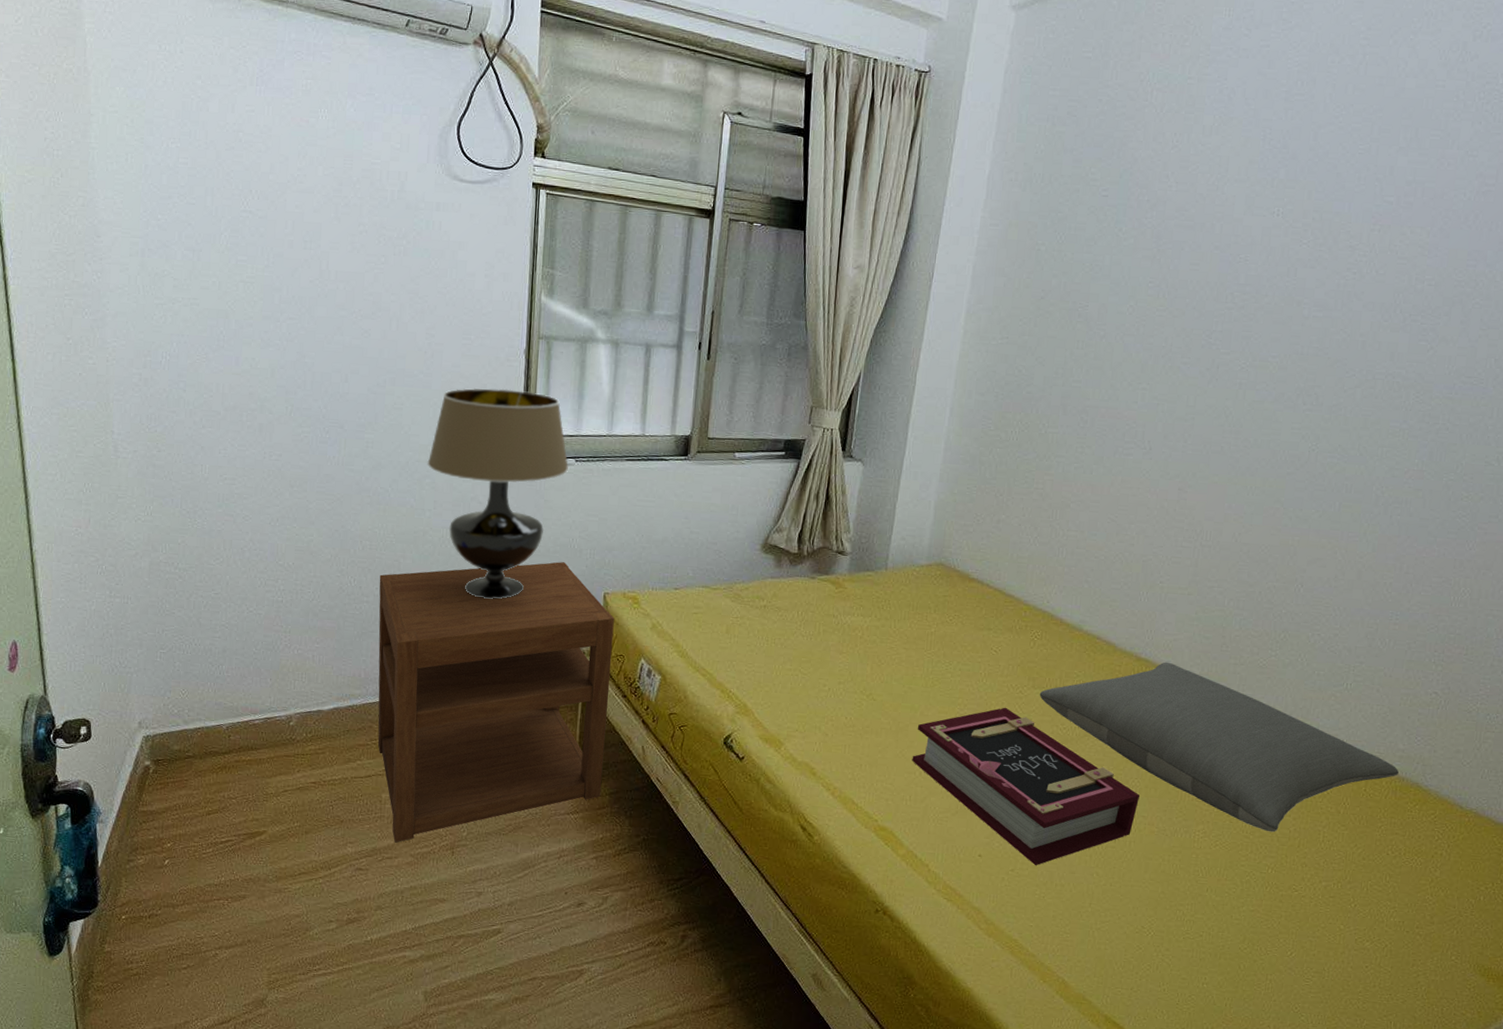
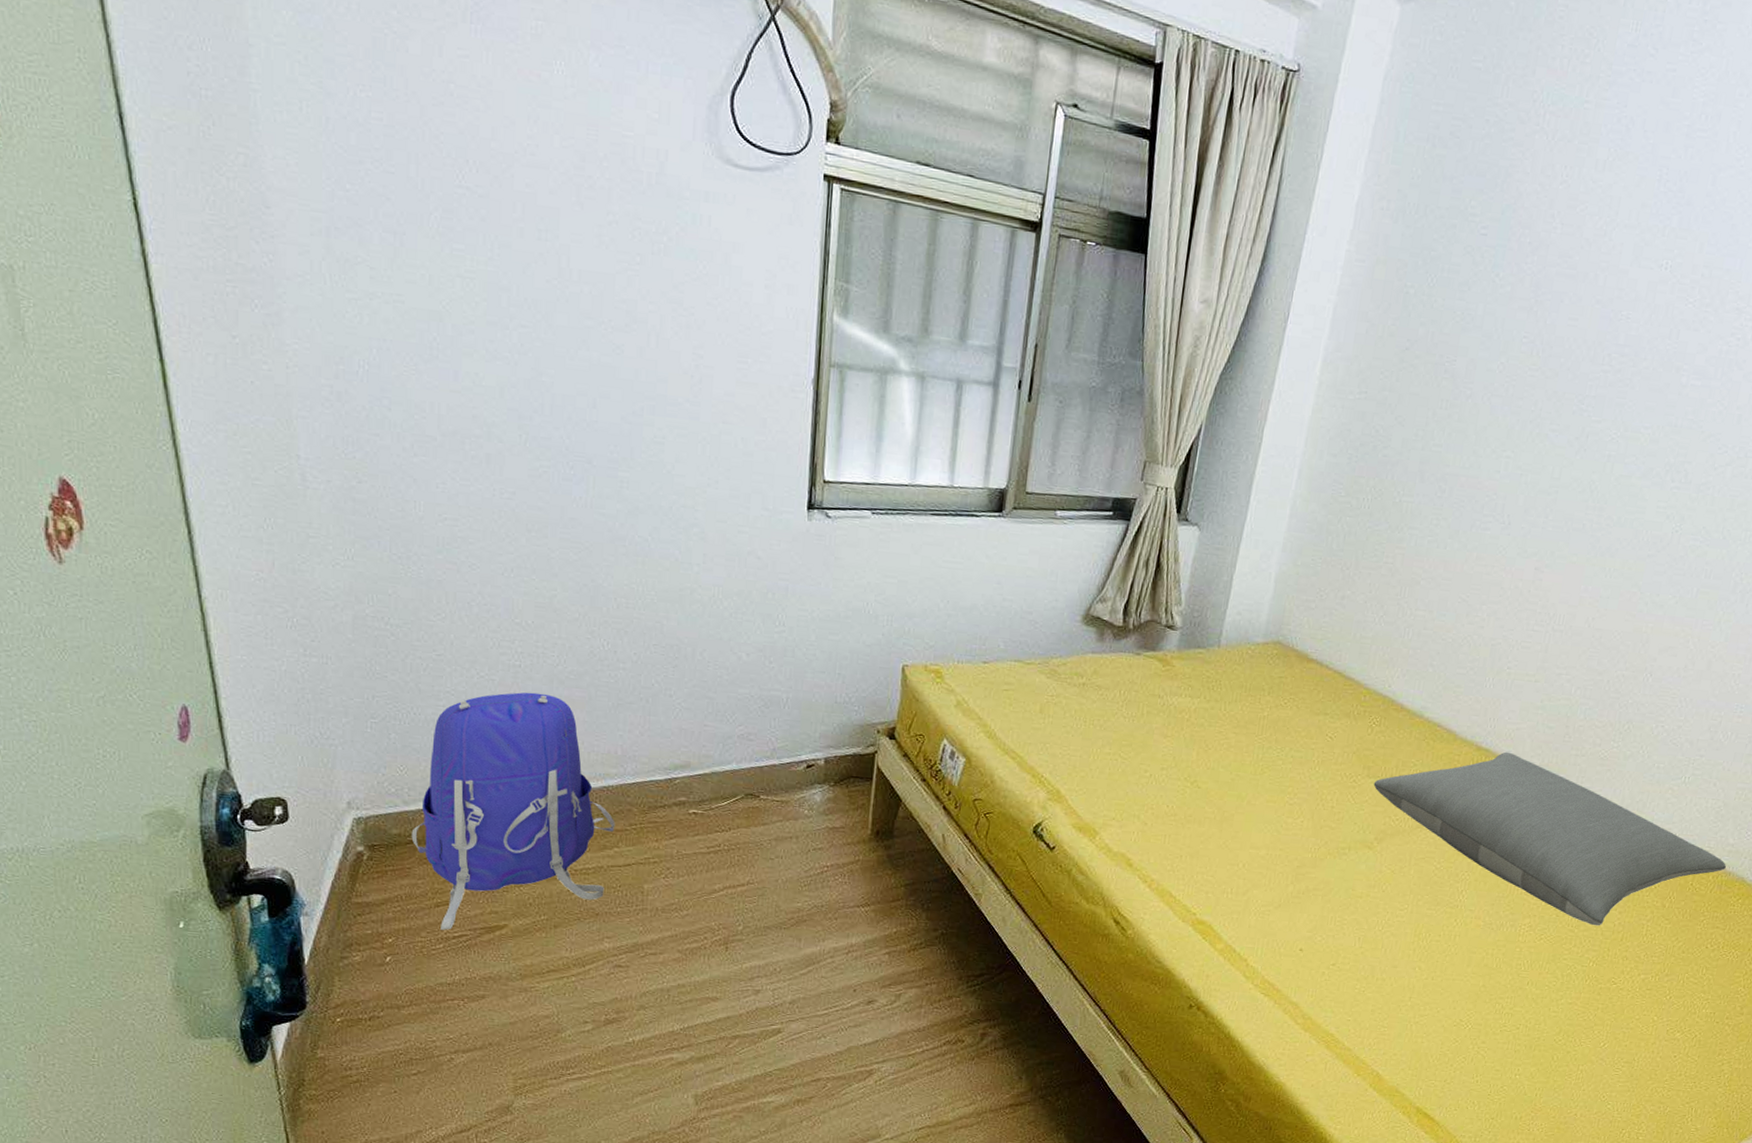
backpack: none [189,624,359,836] -> present [411,692,616,930]
nightstand: present [377,562,615,843] -> none [637,628,914,938]
table lamp: present [427,388,569,600] -> none [695,421,865,670]
book: present [912,707,1139,865] -> none [1235,796,1468,959]

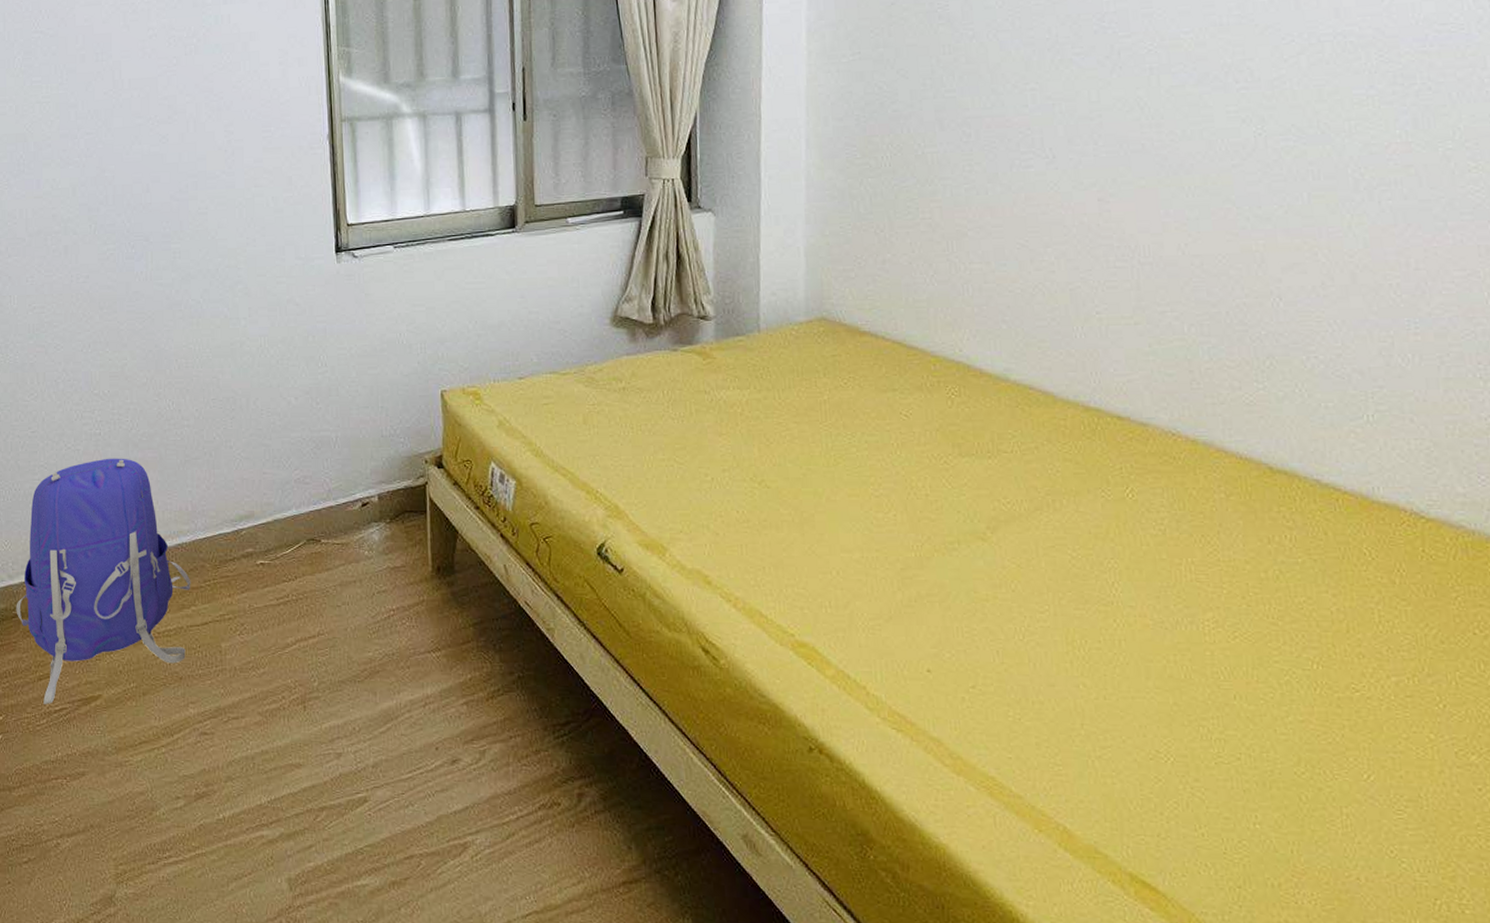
pillow: present [1373,752,1727,926] -> none [969,409,1466,615]

